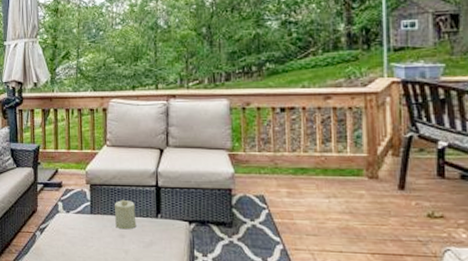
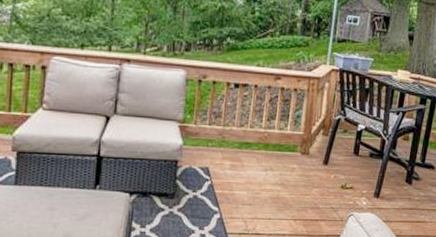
candle: present [115,199,137,230] -> none [45,169,71,202]

